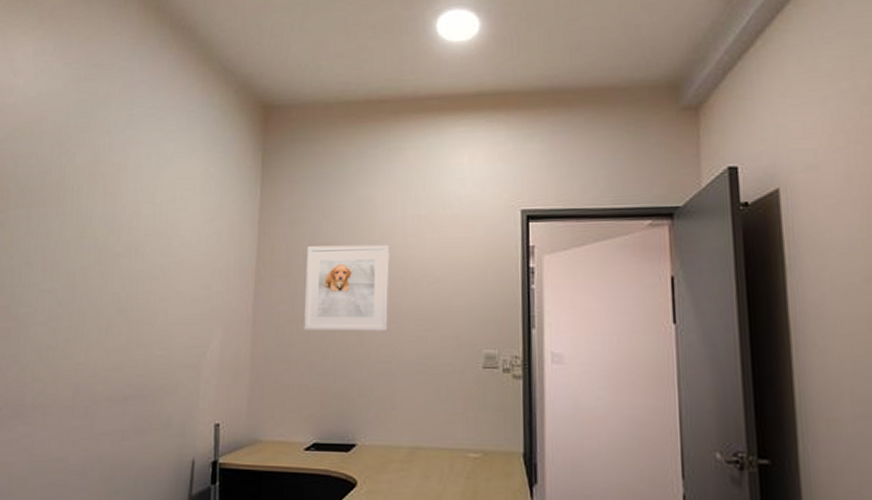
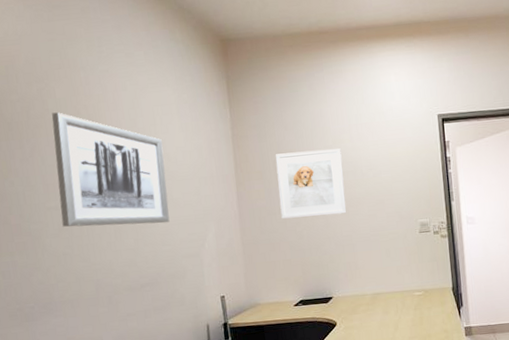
wall art: none [52,180,178,321] -> present [51,112,170,227]

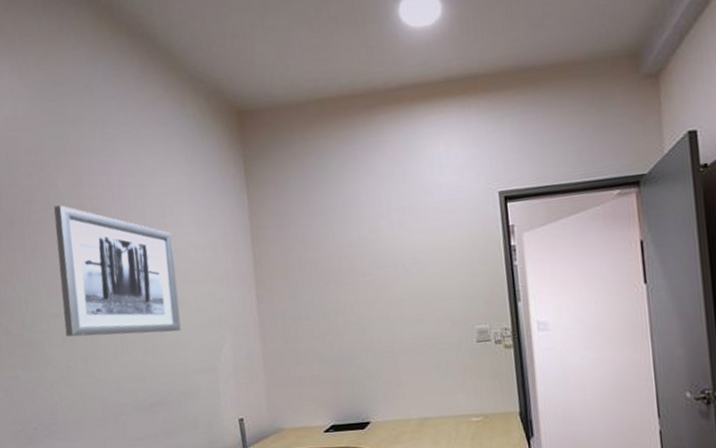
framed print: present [275,148,347,219] -> none [300,238,387,326]

